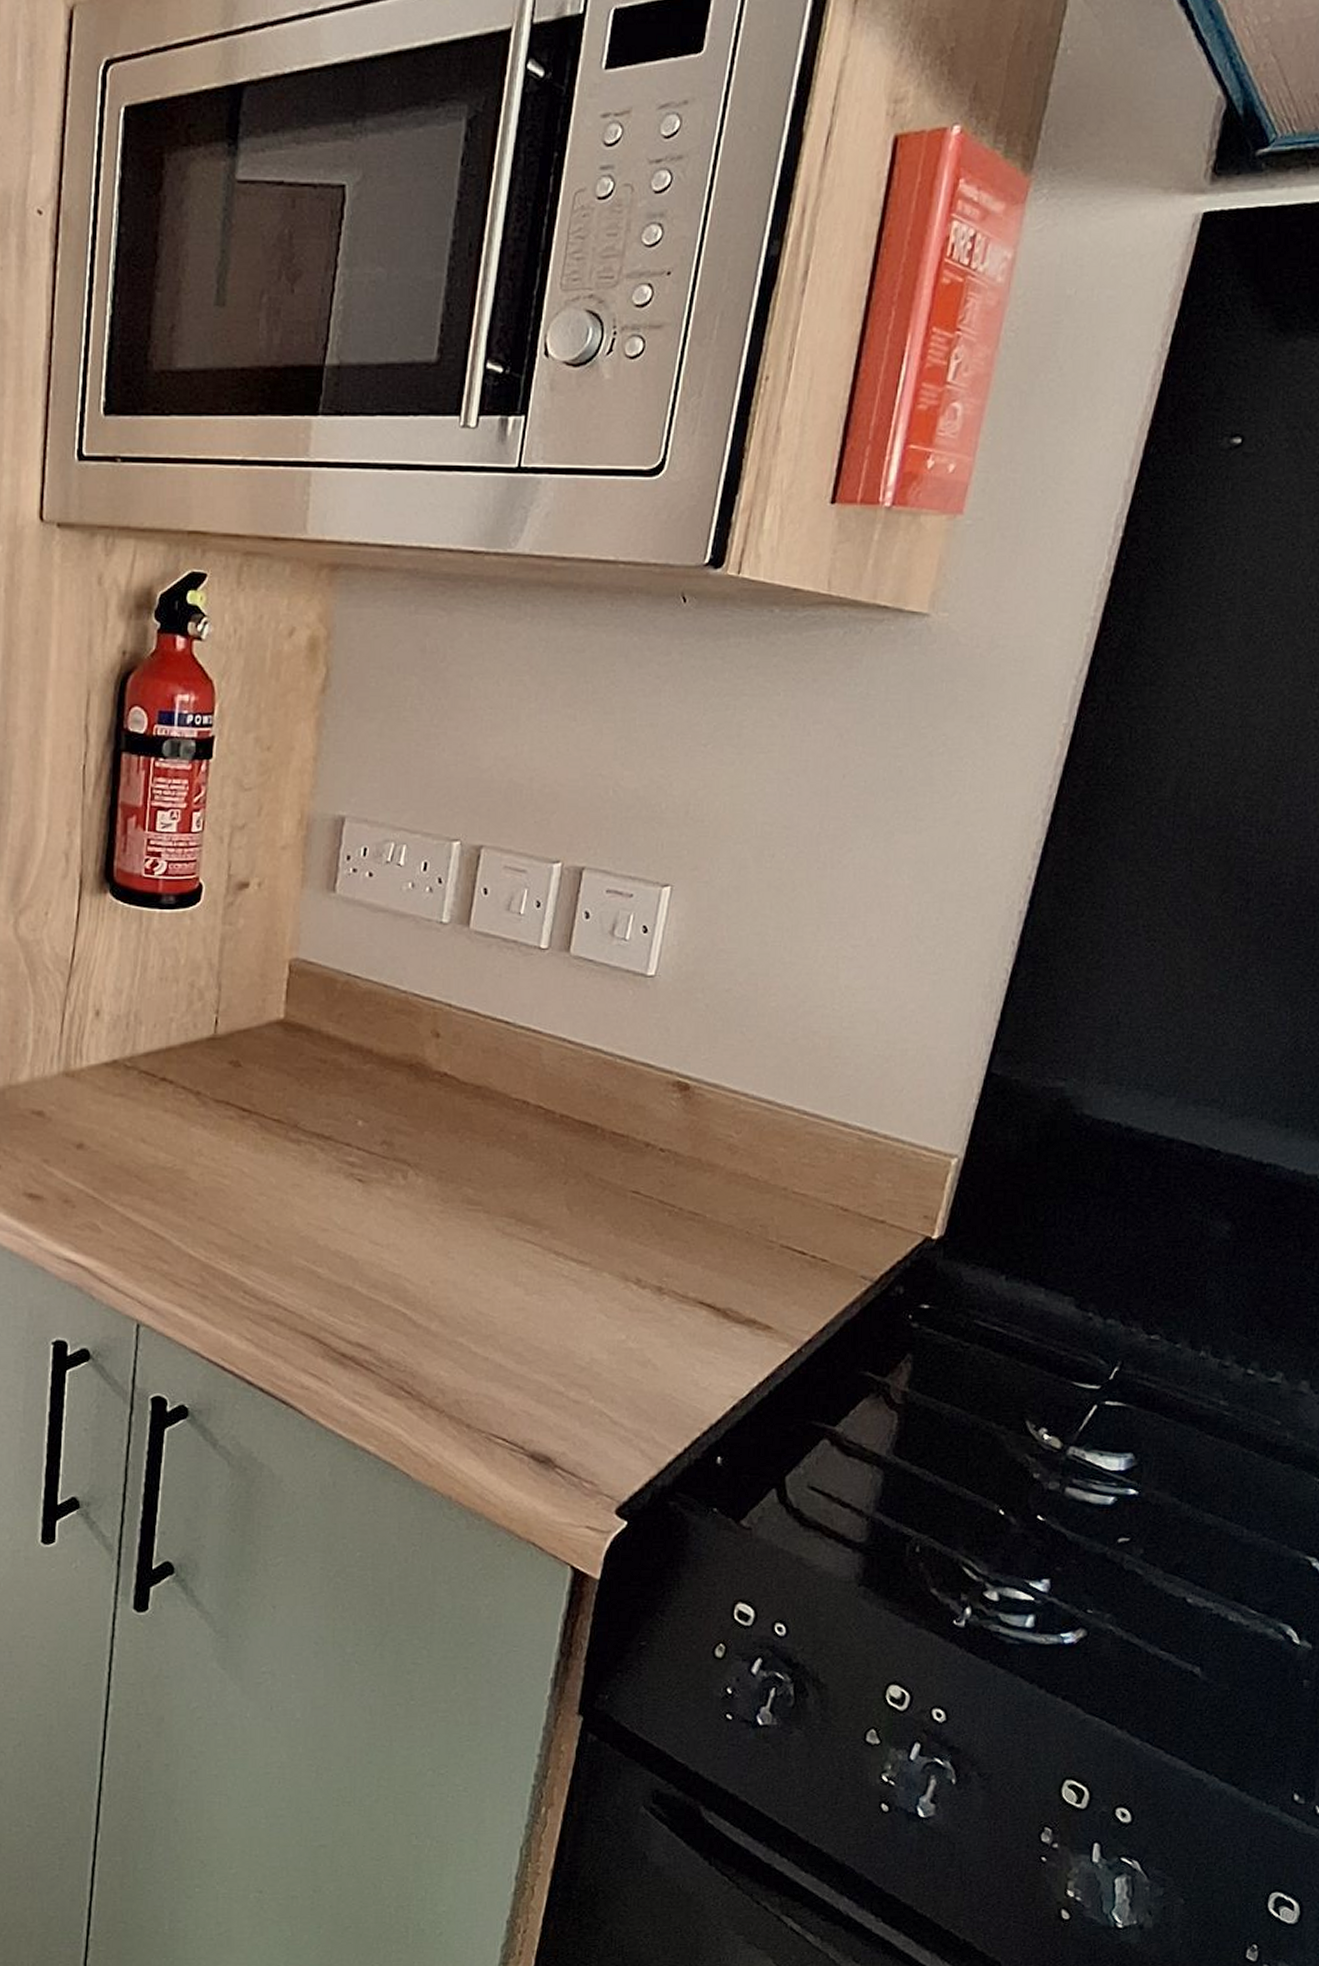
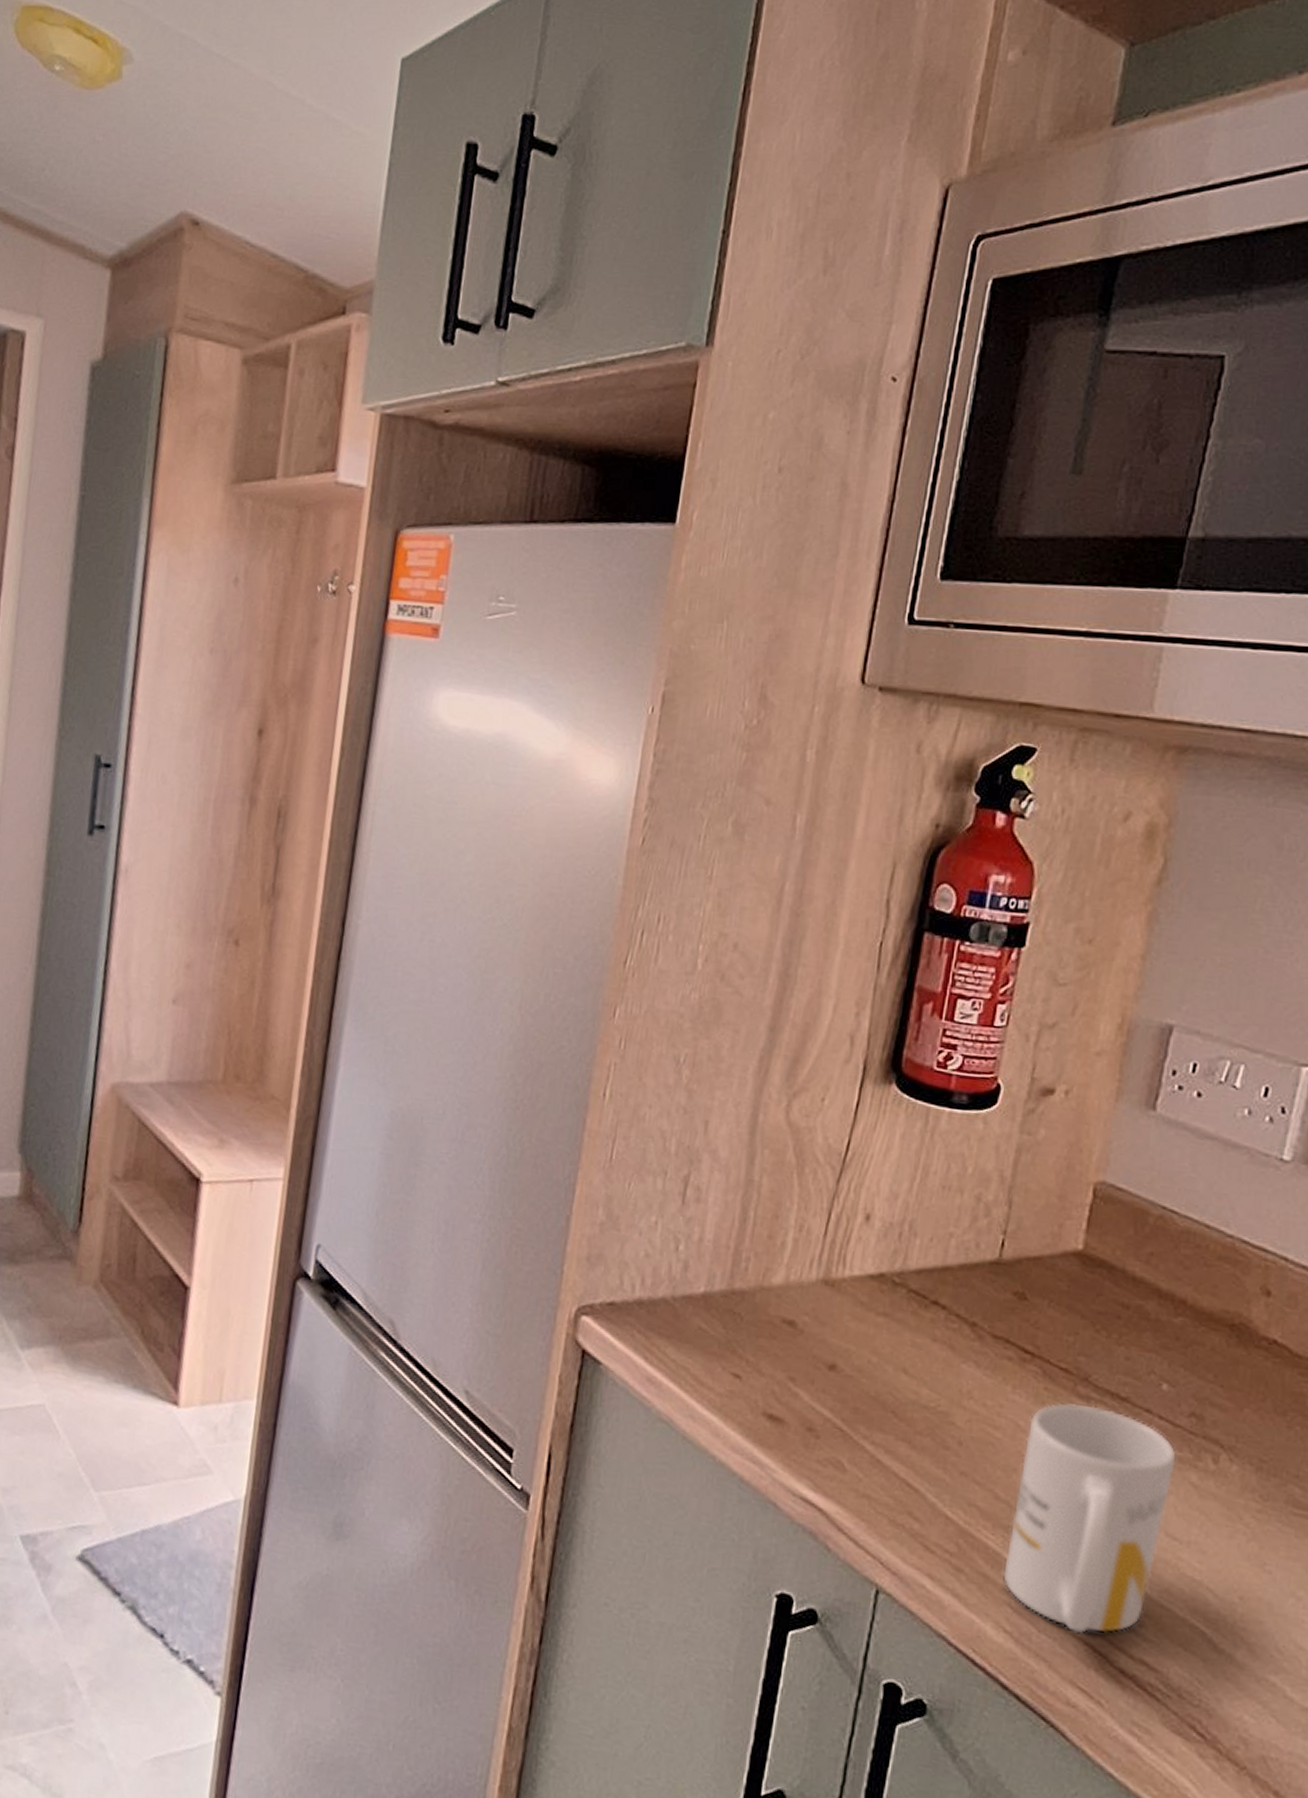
mug: none [241,1147,373,1332] -> present [1003,1402,1177,1635]

